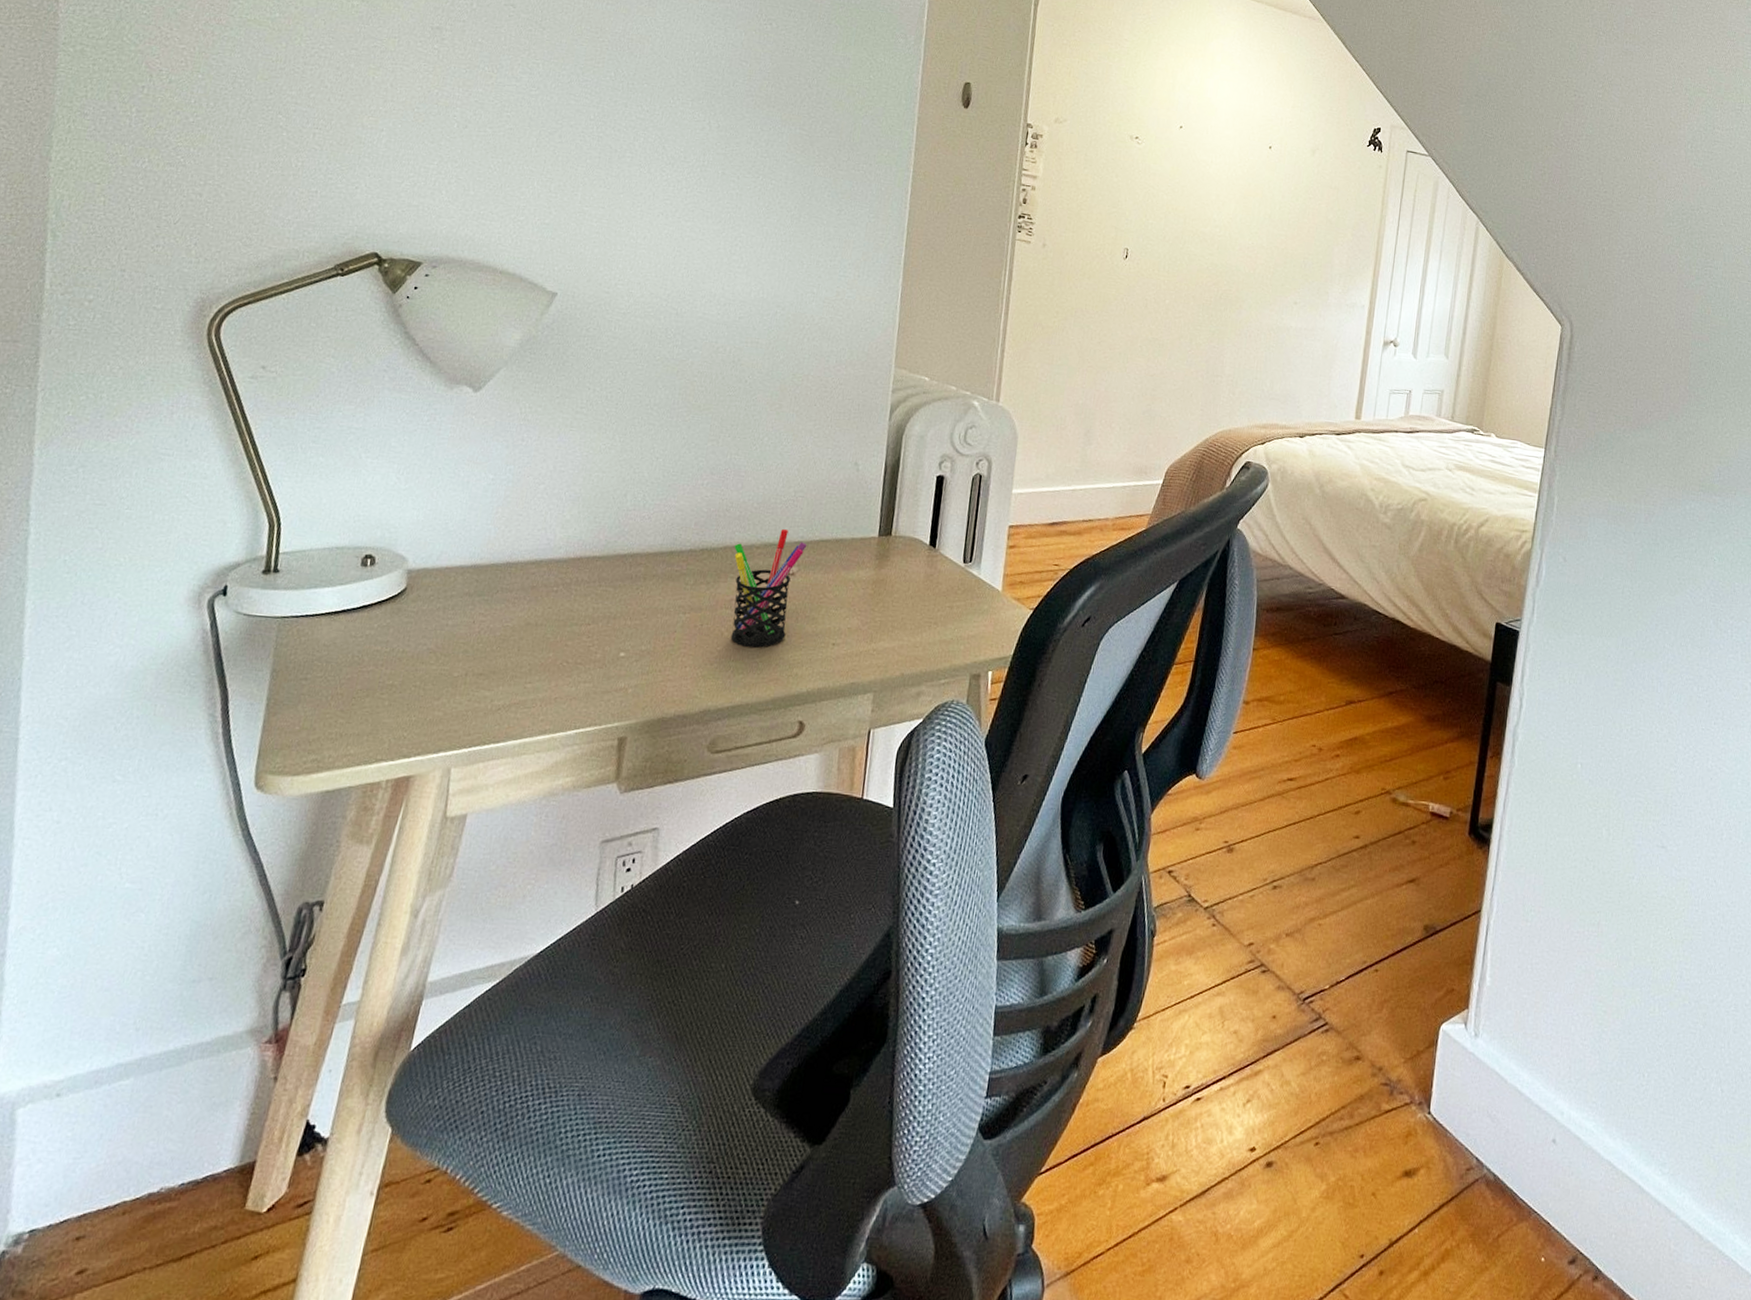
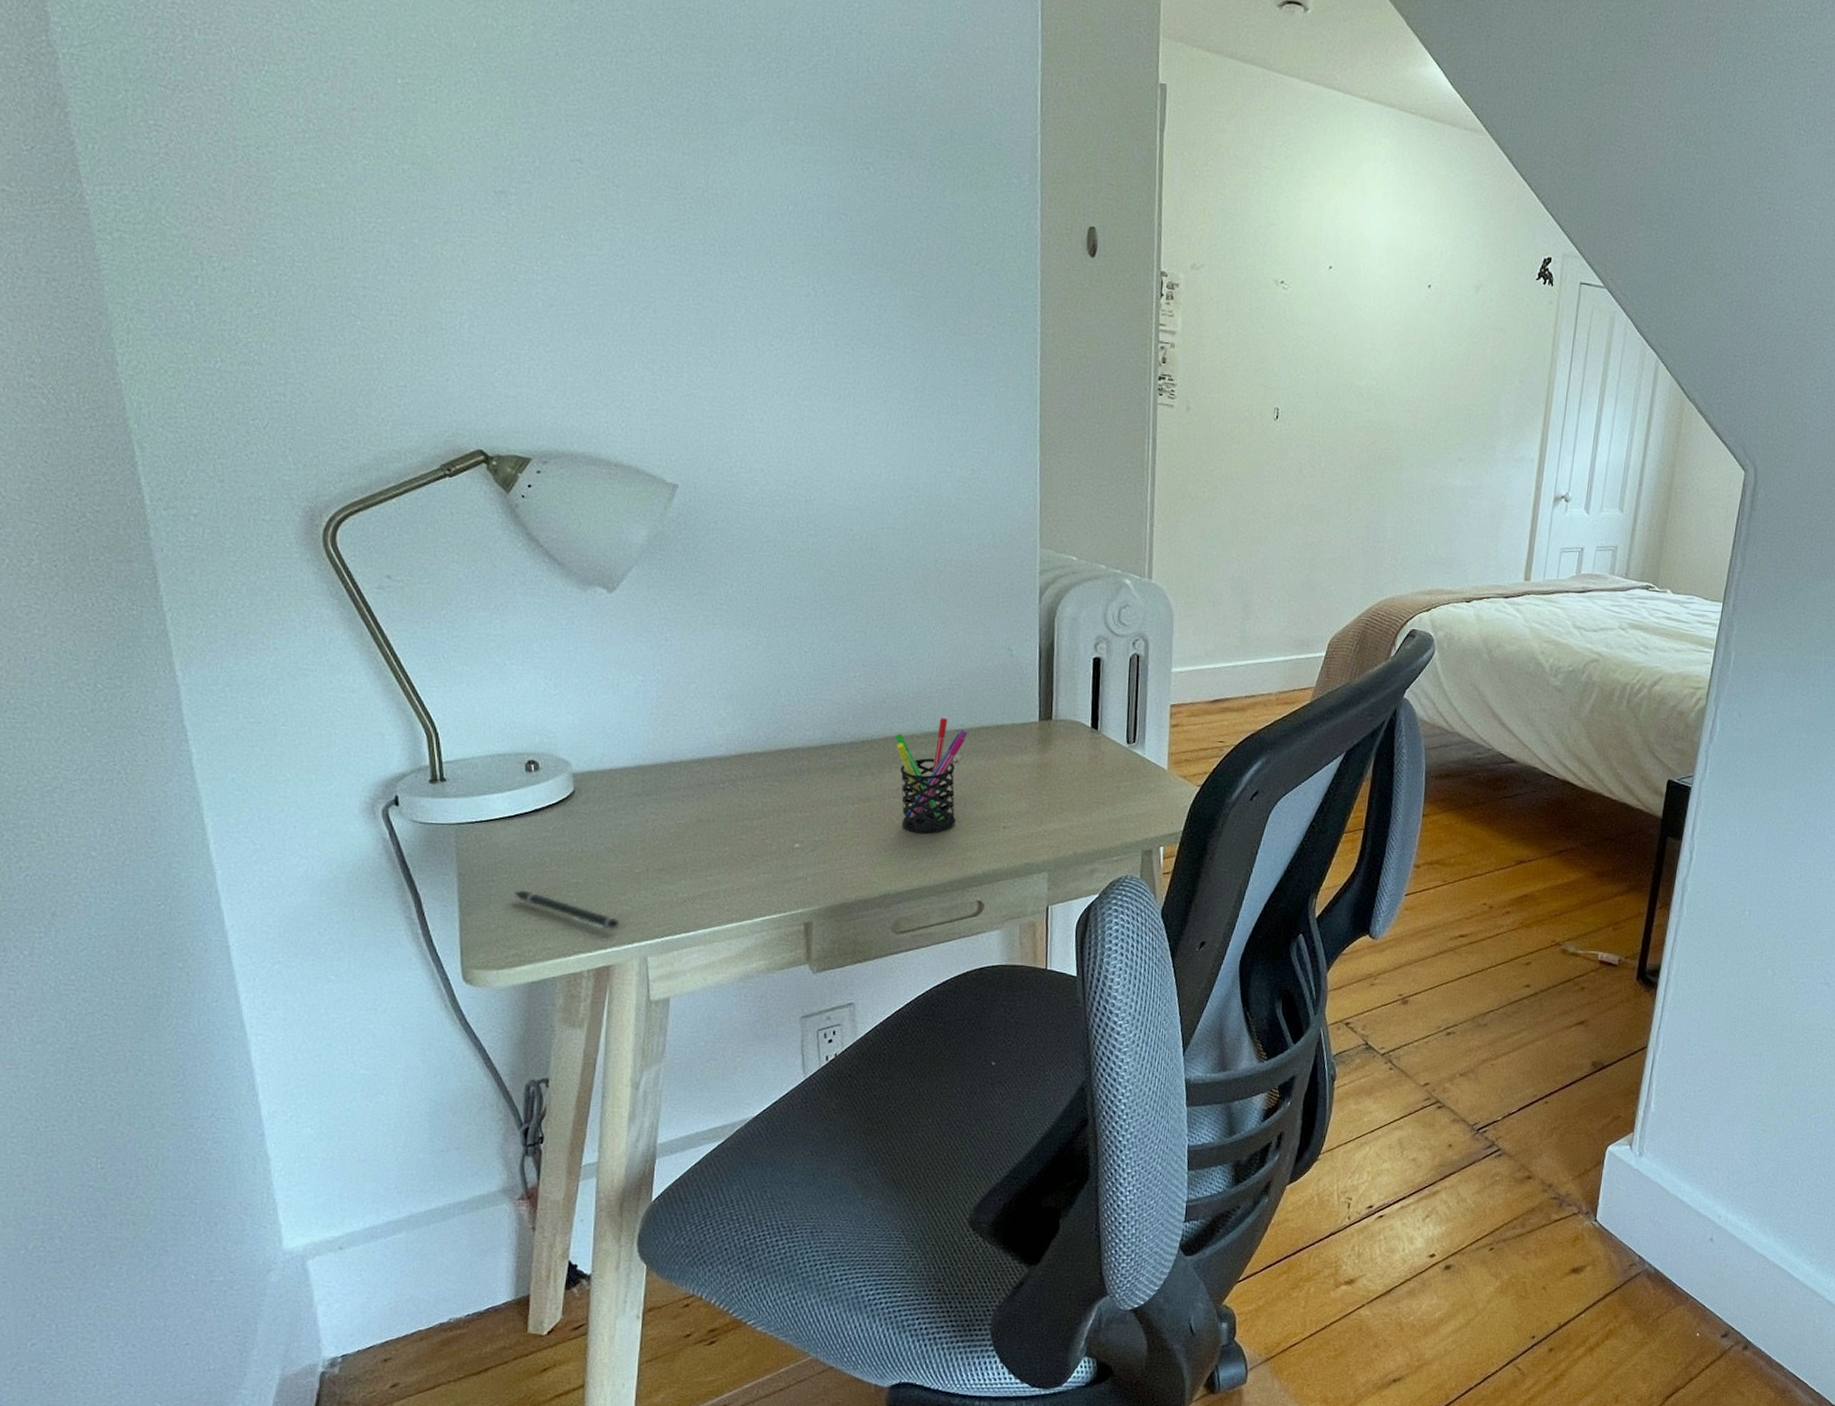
pen: none [325,690,428,736] -> present [514,890,619,929]

